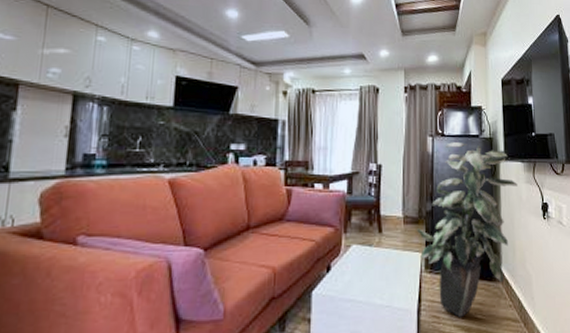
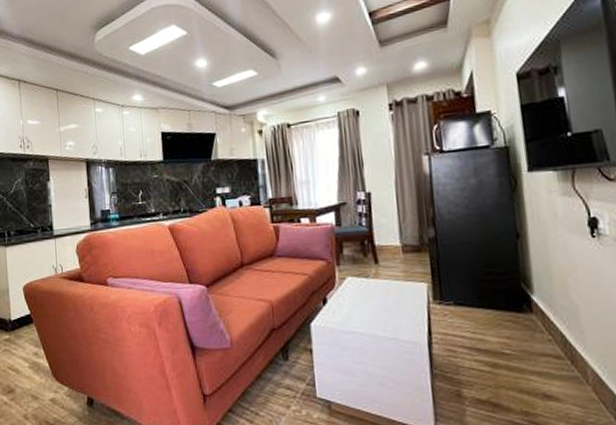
indoor plant: present [416,142,517,318] -> none [418,157,550,353]

